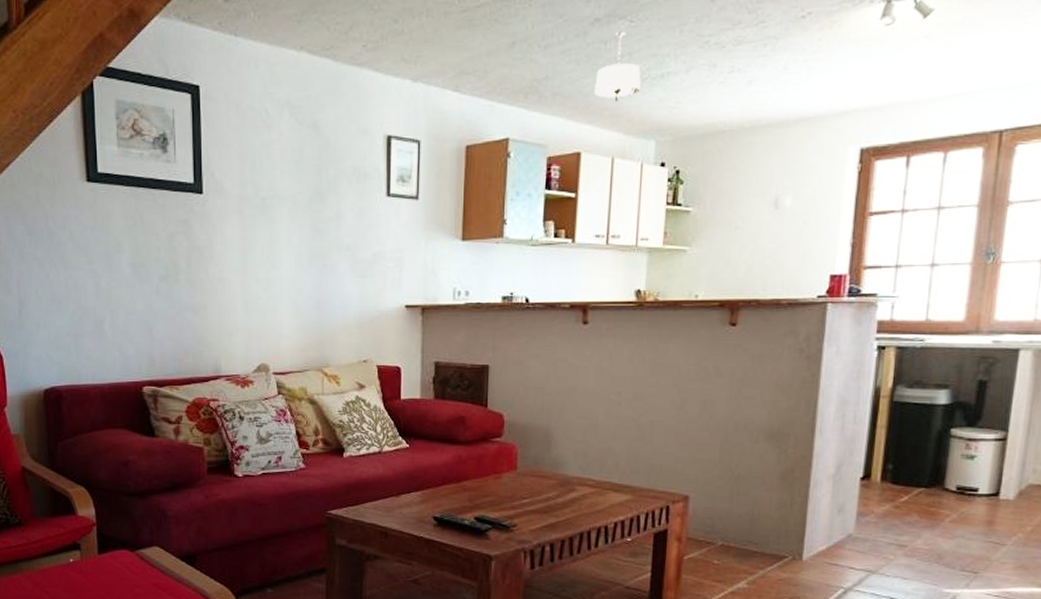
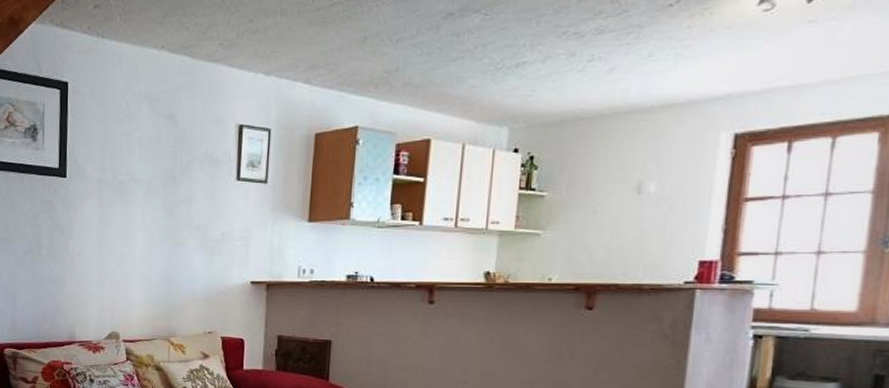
pendant light: present [594,31,641,101] -> none [446,24,495,90]

